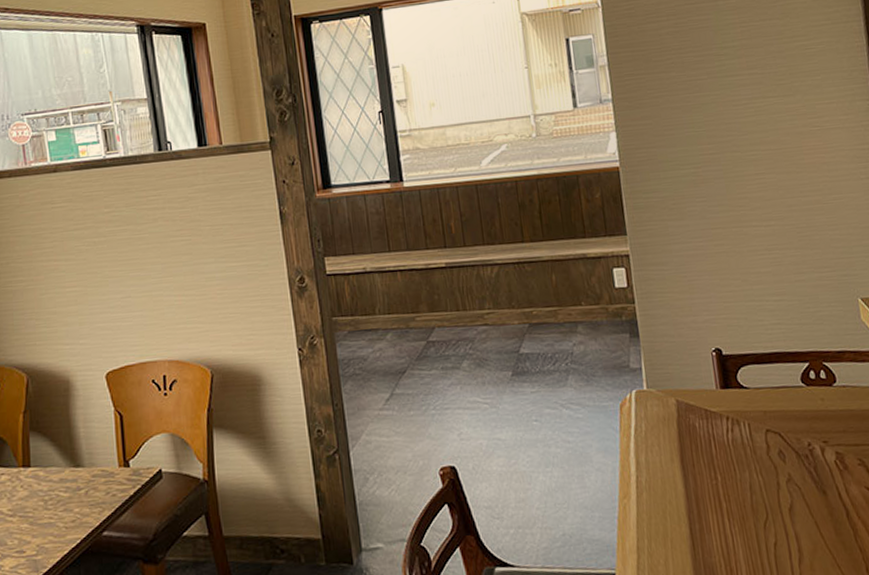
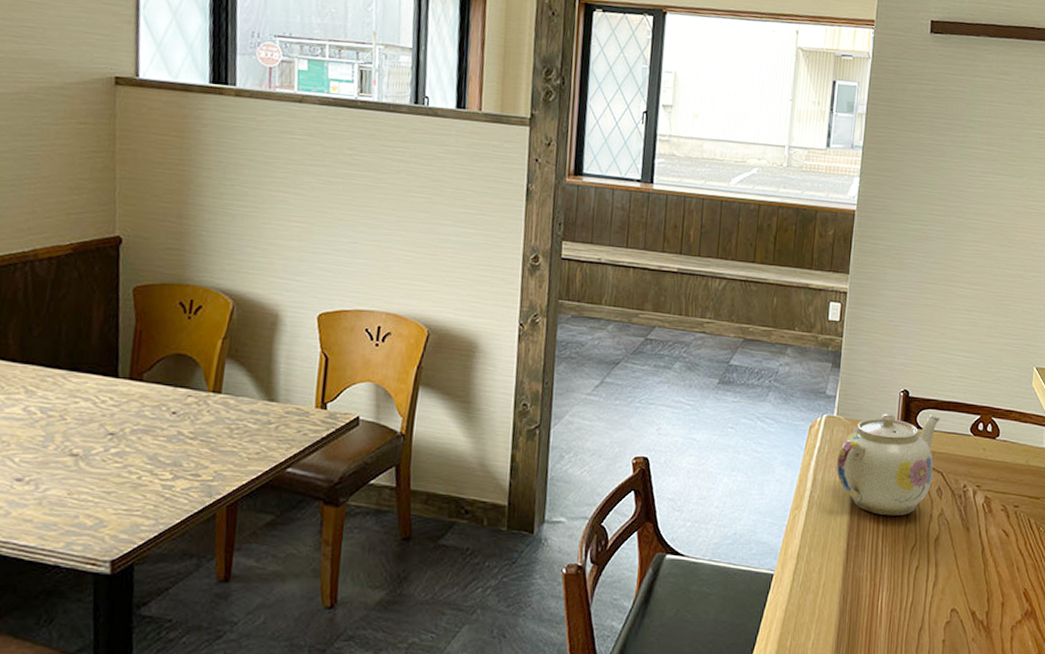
teapot: none [658,370,771,491] -> present [837,413,940,515]

